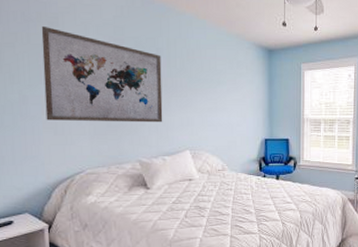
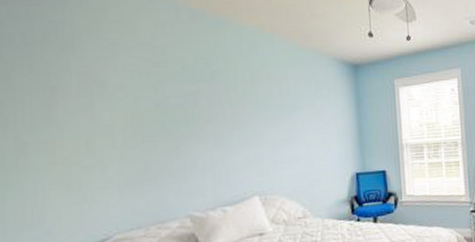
wall art: present [41,26,163,123] -> none [49,51,222,173]

